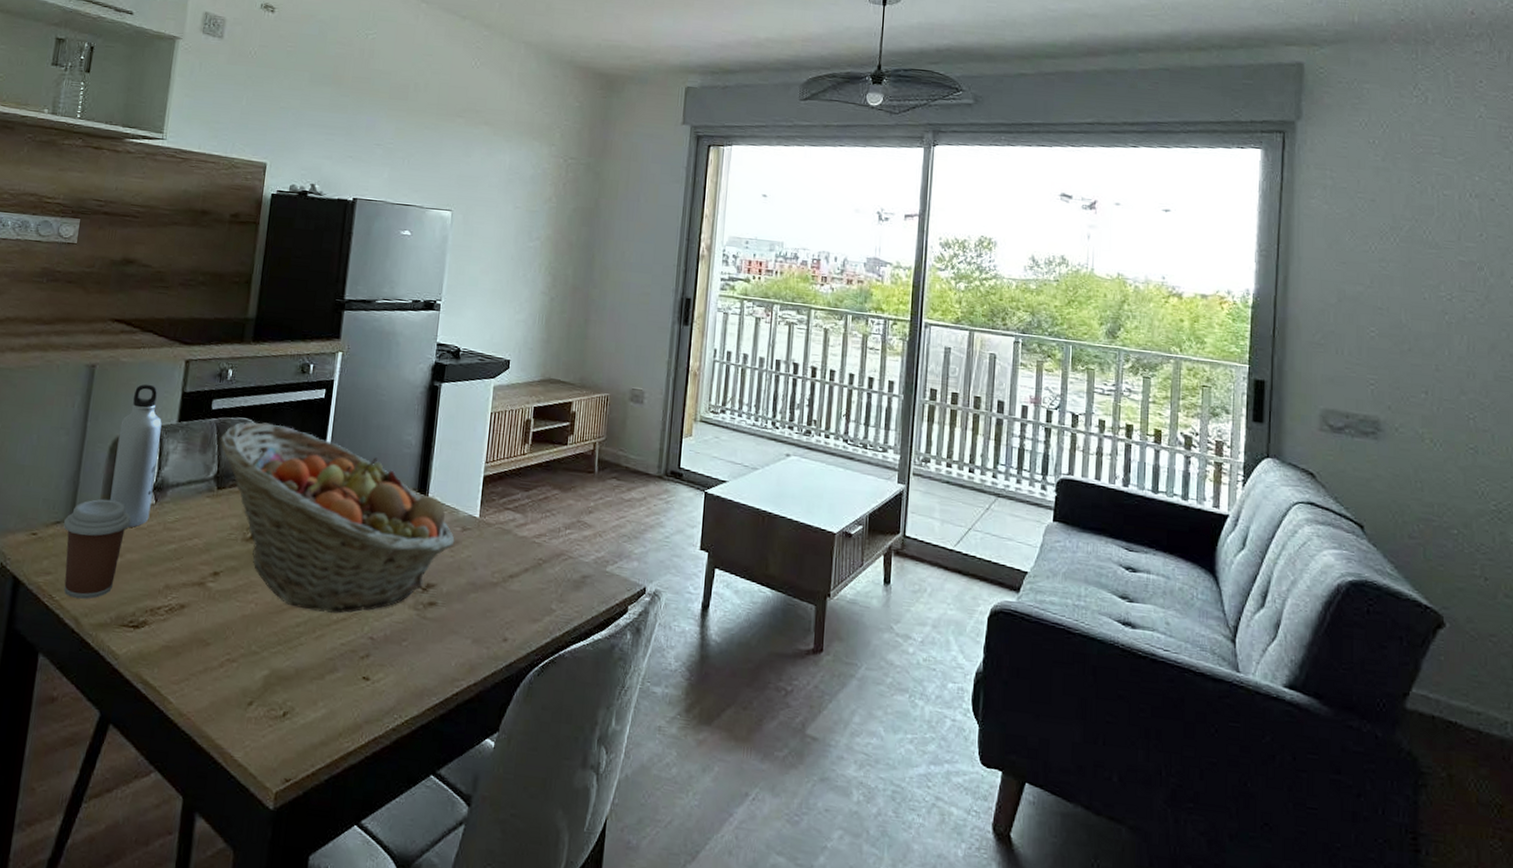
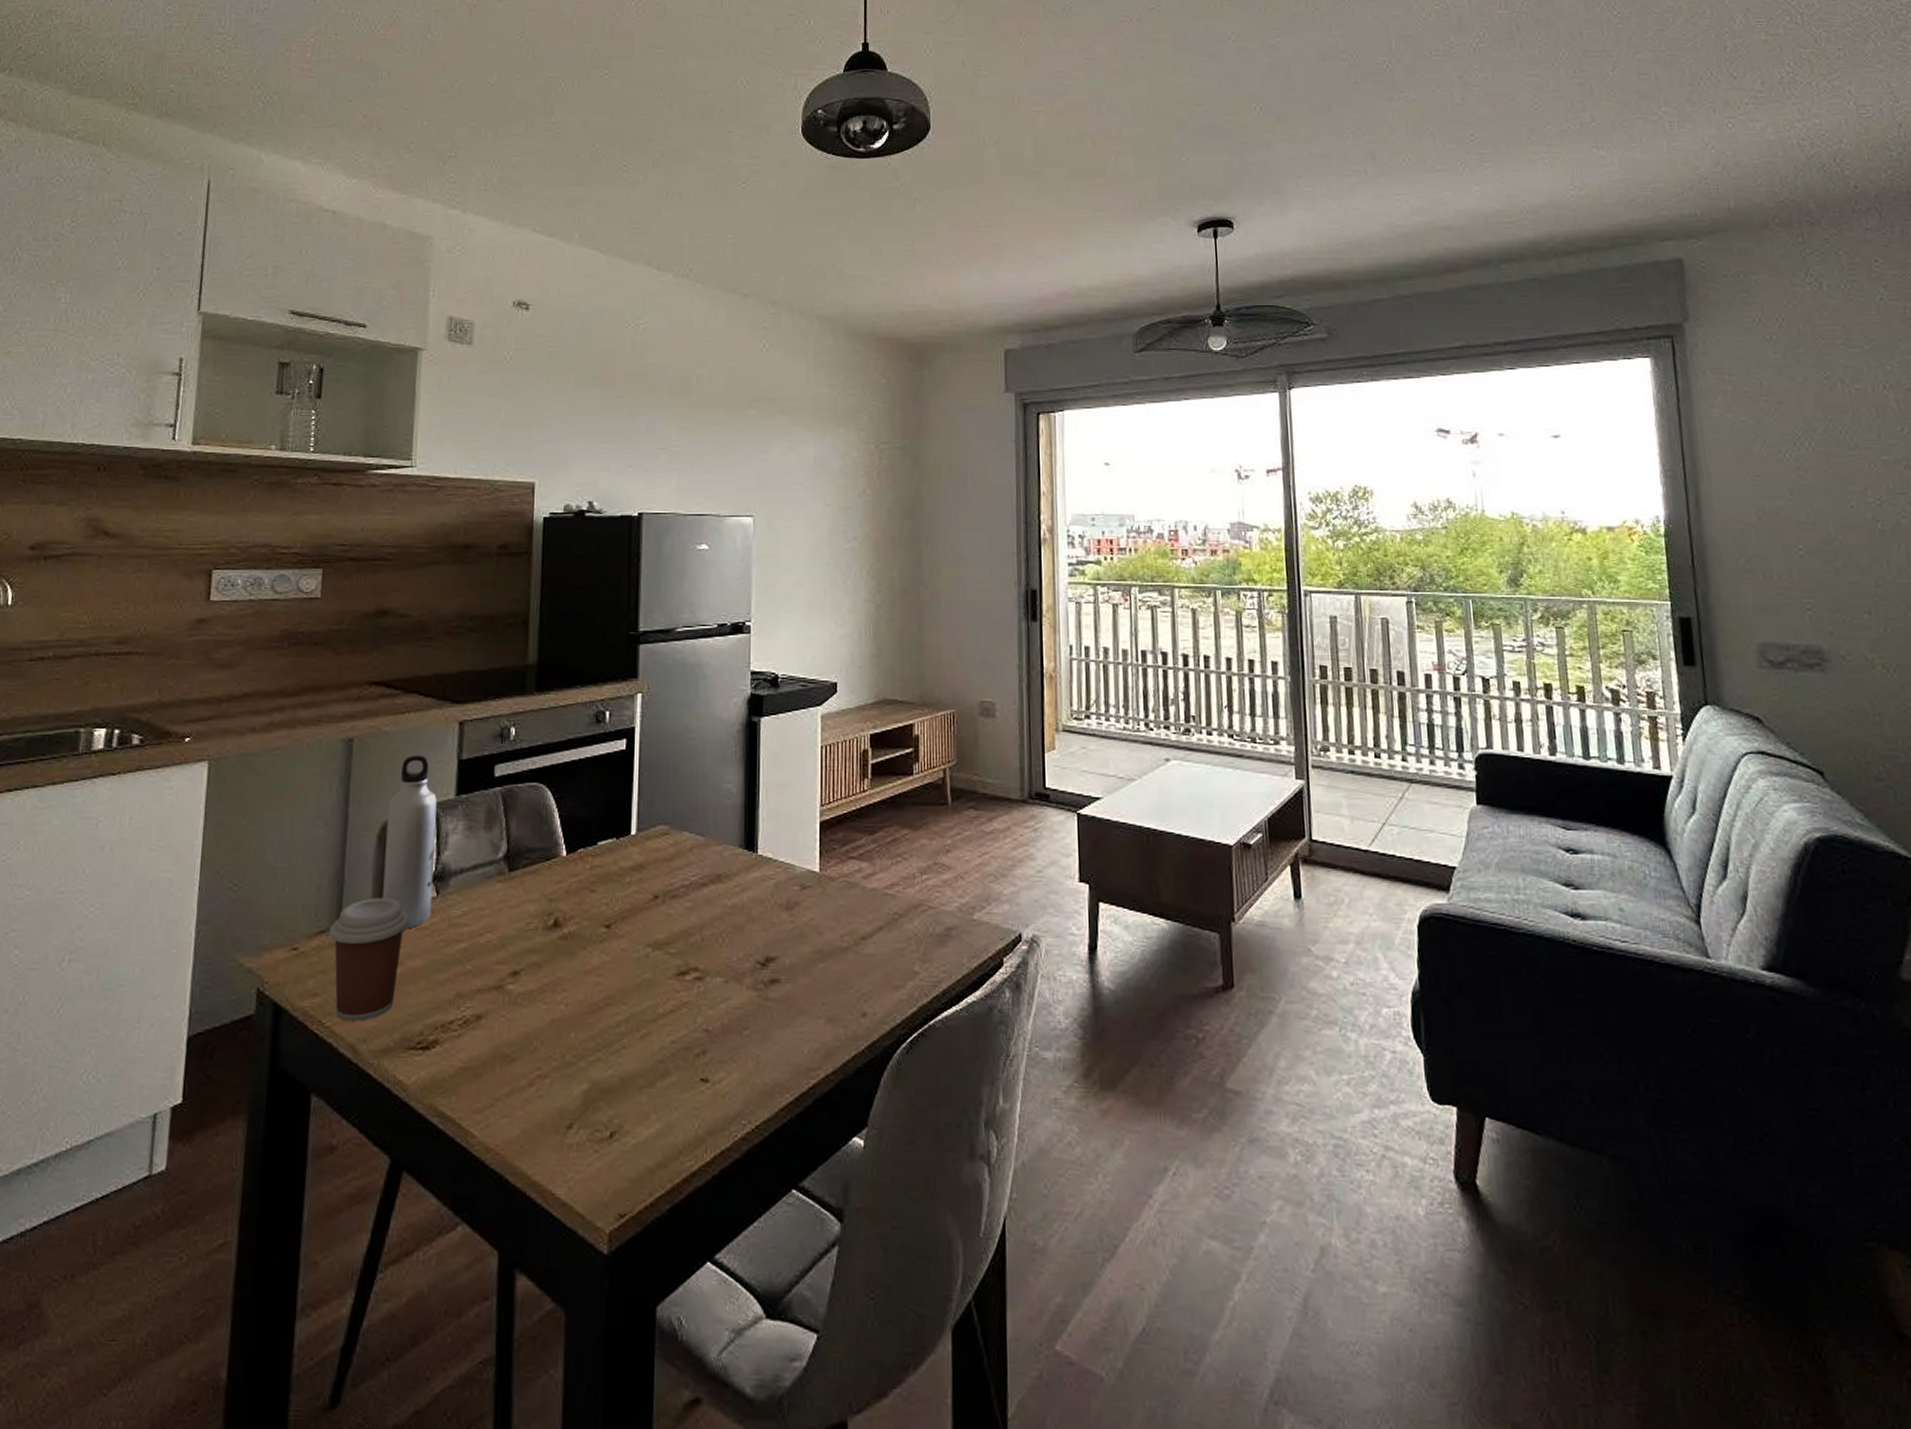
fruit basket: present [220,422,455,613] -> none [507,786,794,1005]

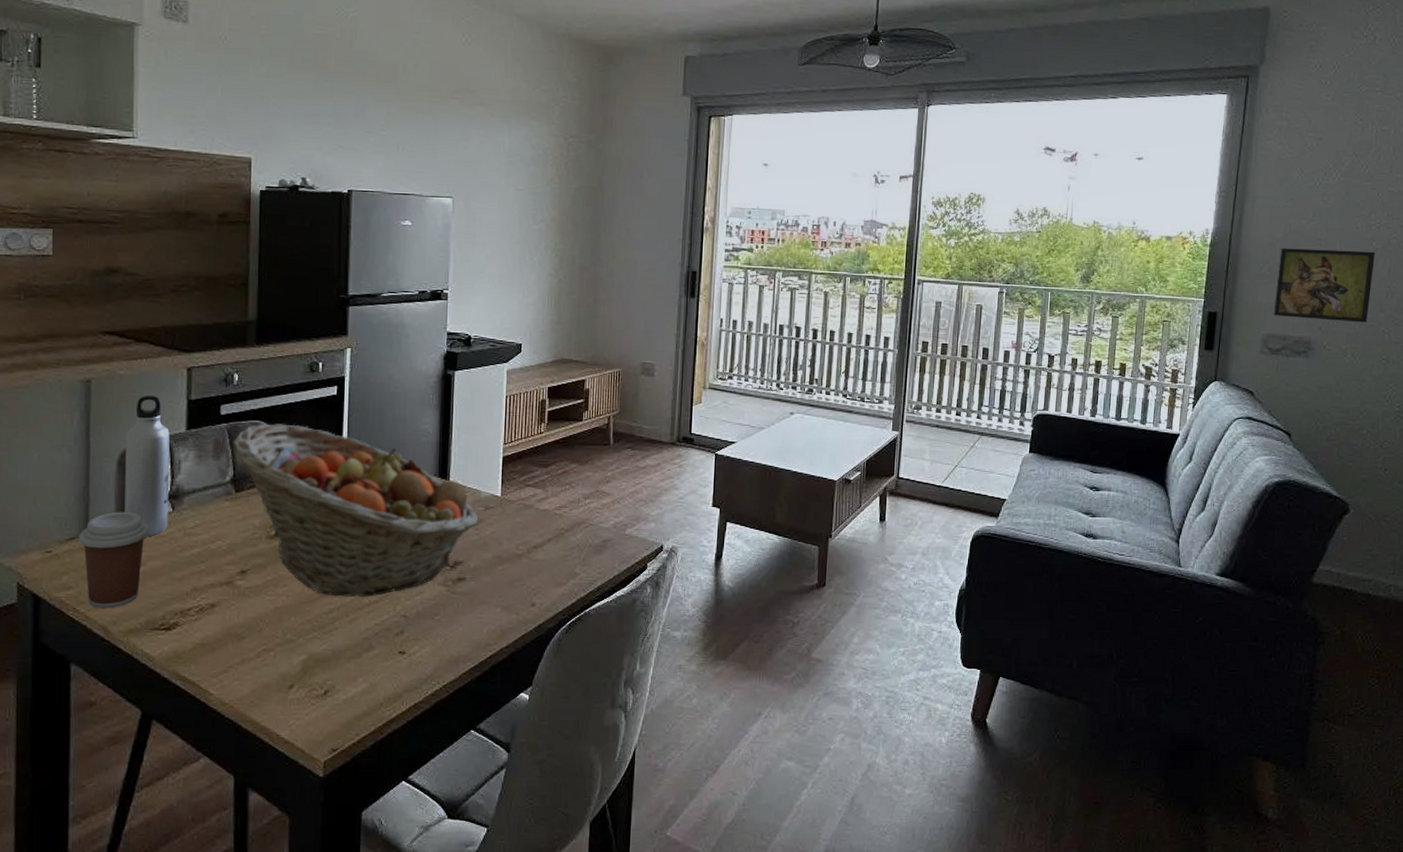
fruit basket: none [507,786,794,1005] -> present [233,424,479,597]
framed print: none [1757,535,1894,625] -> present [1273,248,1375,323]

